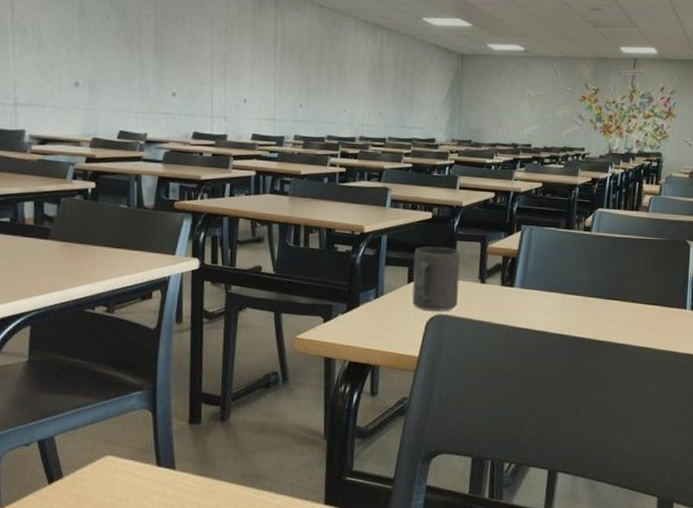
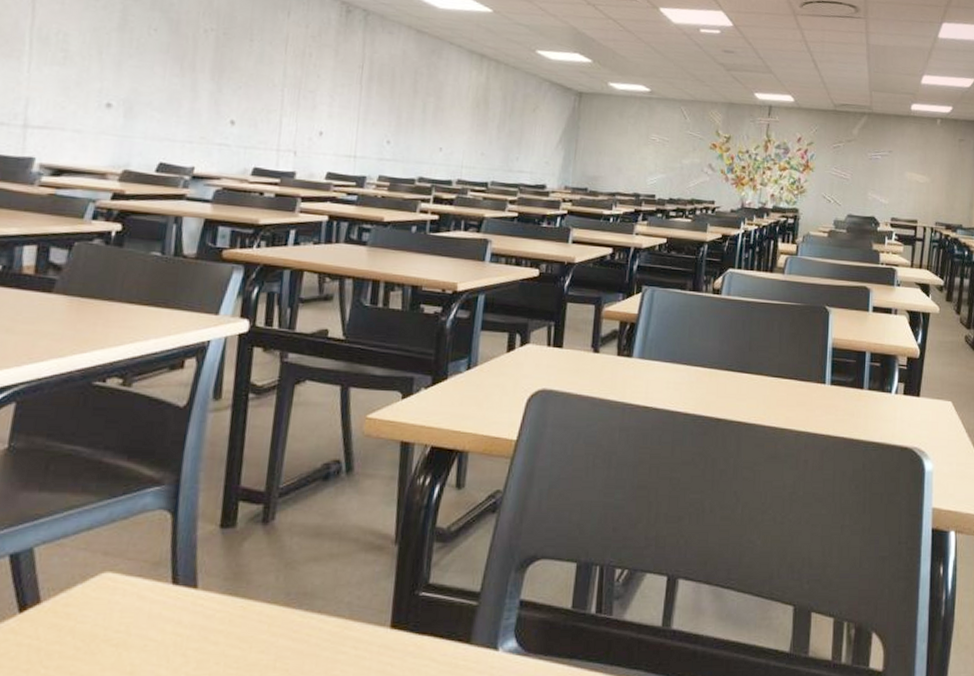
mug: present [412,247,460,311] -> none [512,309,571,385]

